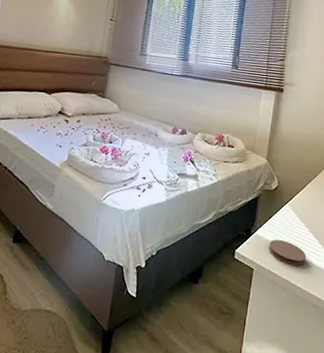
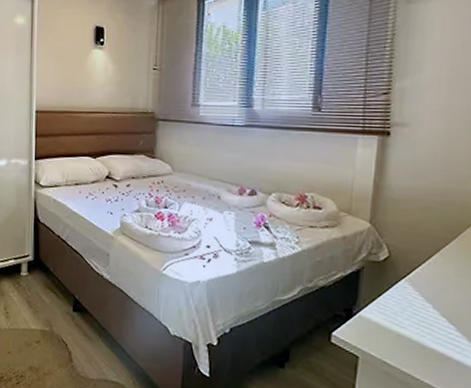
coaster: present [268,239,307,266] -> none [379,322,437,358]

